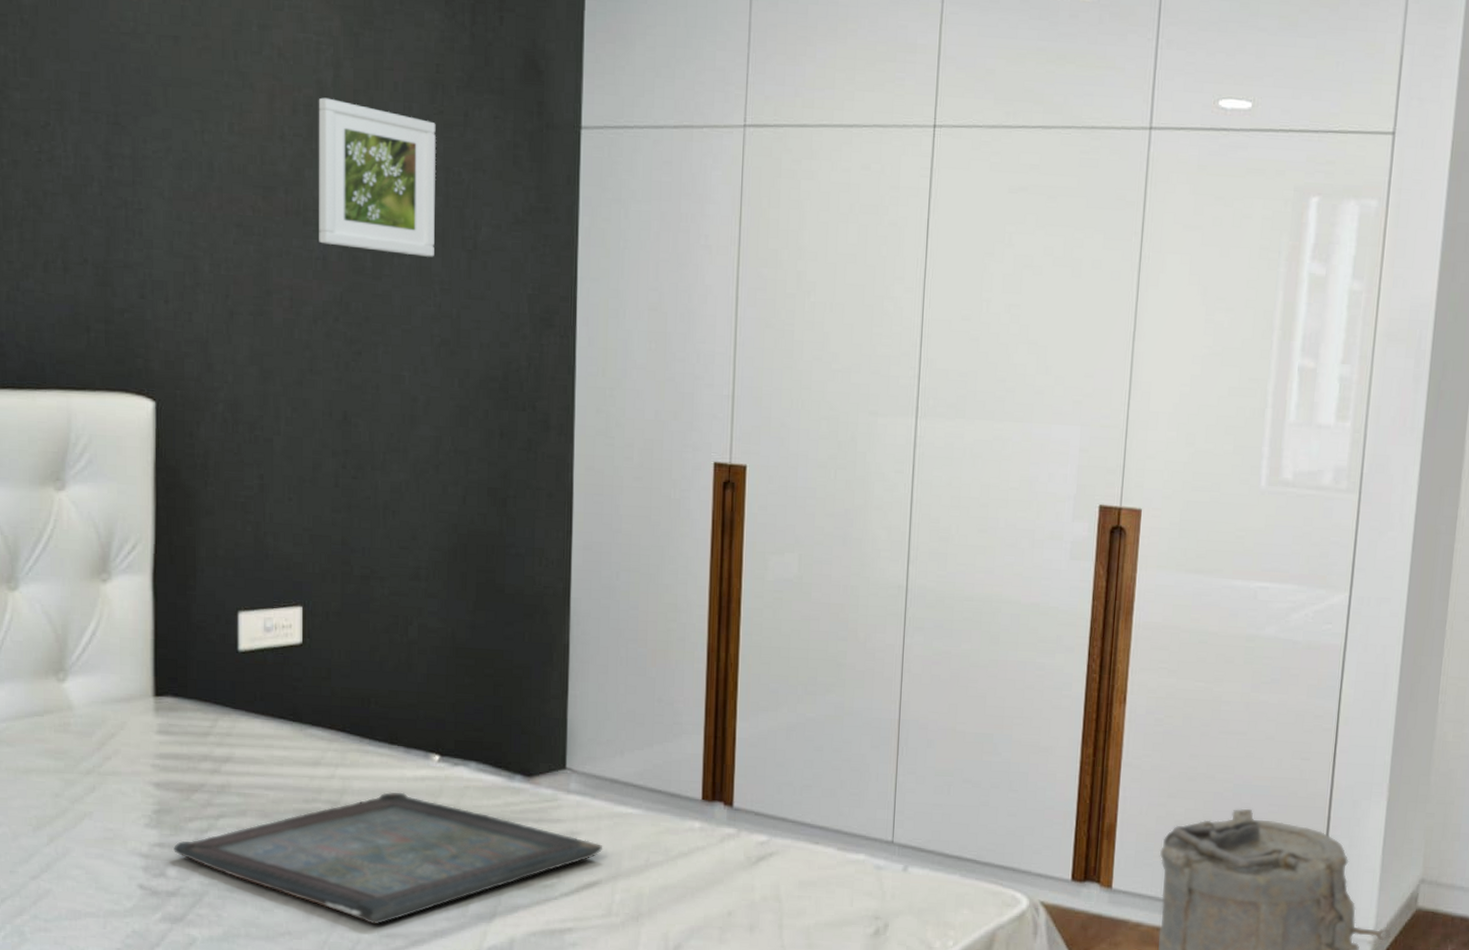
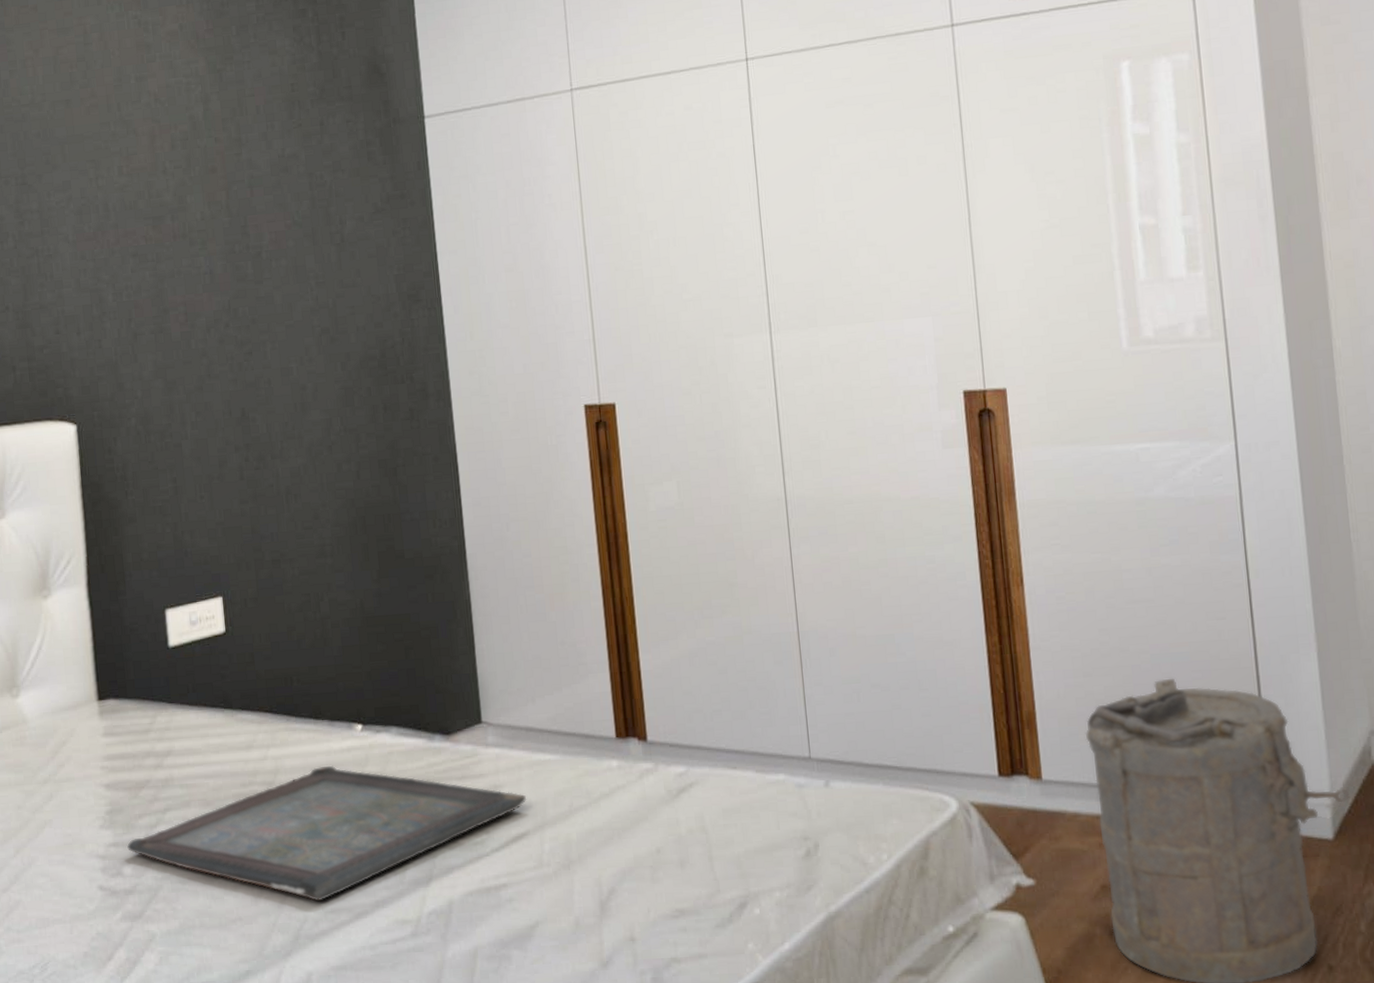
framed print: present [318,97,436,257] -> none [192,130,307,260]

